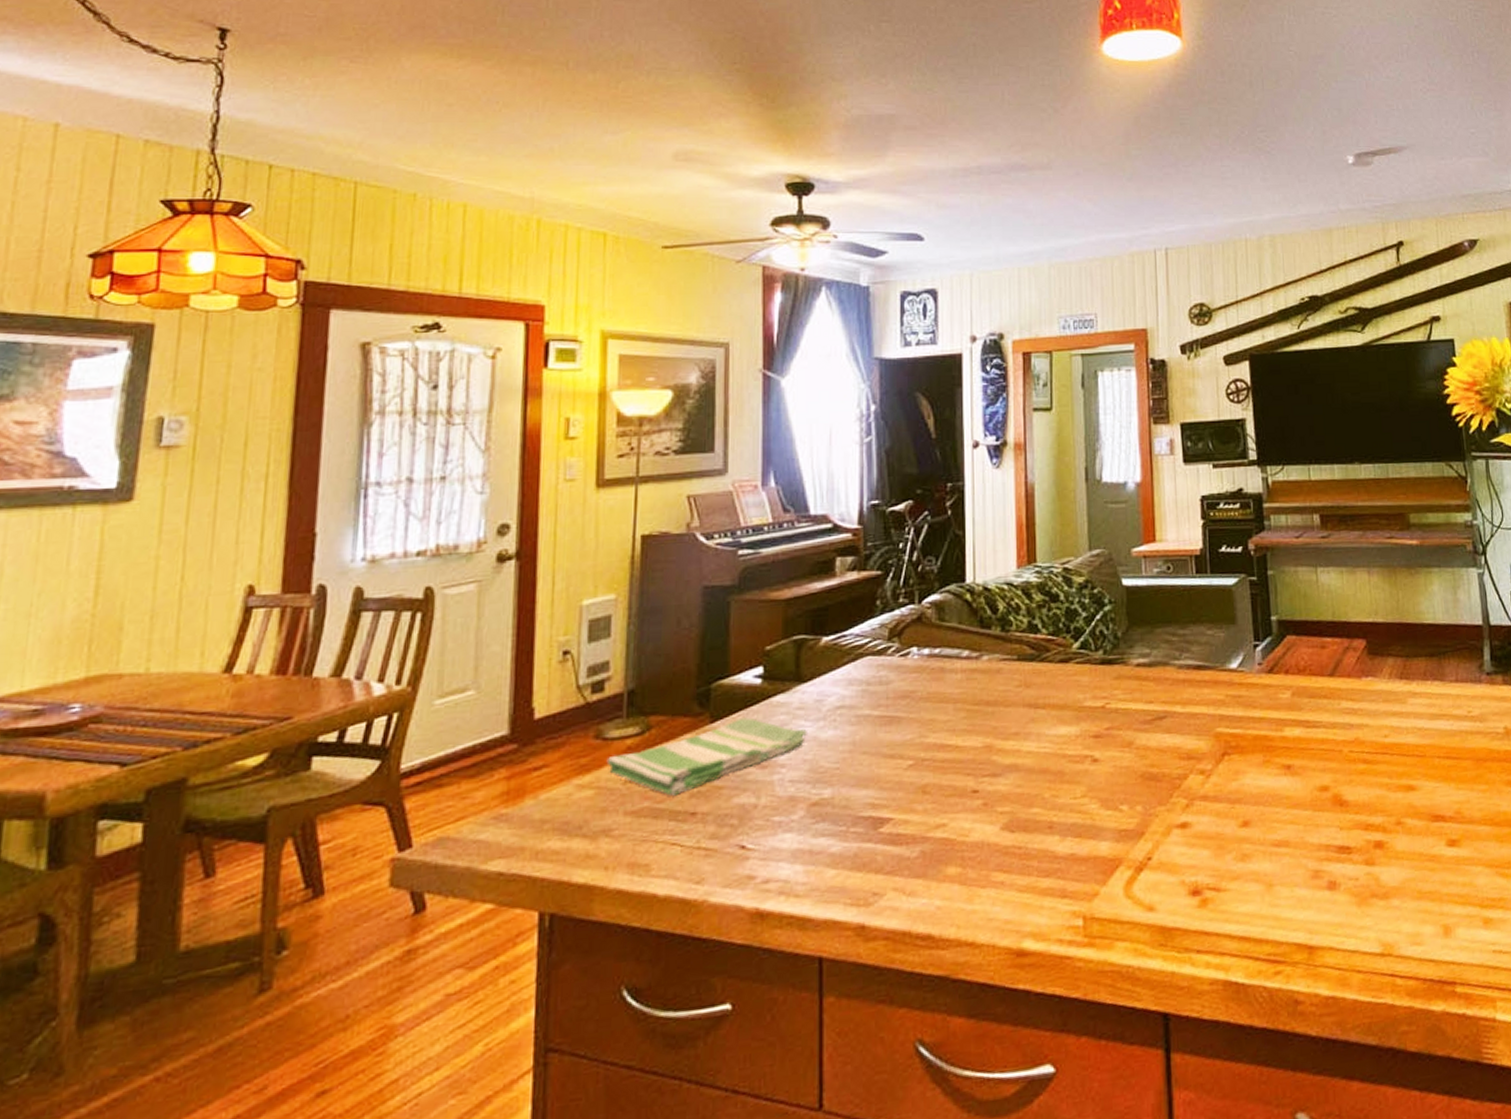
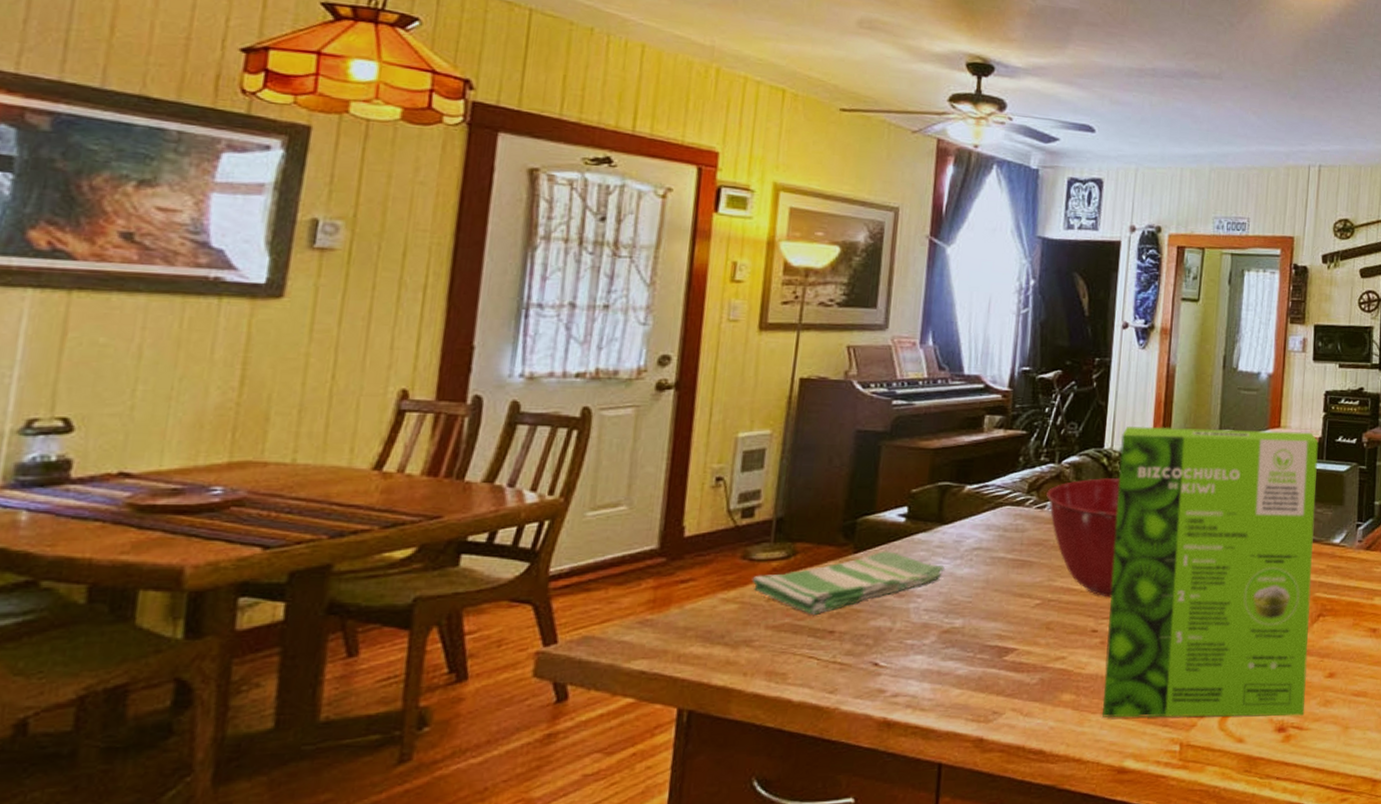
mixing bowl: none [909,615,991,752] -> present [1046,478,1120,598]
cake mix box: none [983,544,1220,892] -> present [1102,425,1319,718]

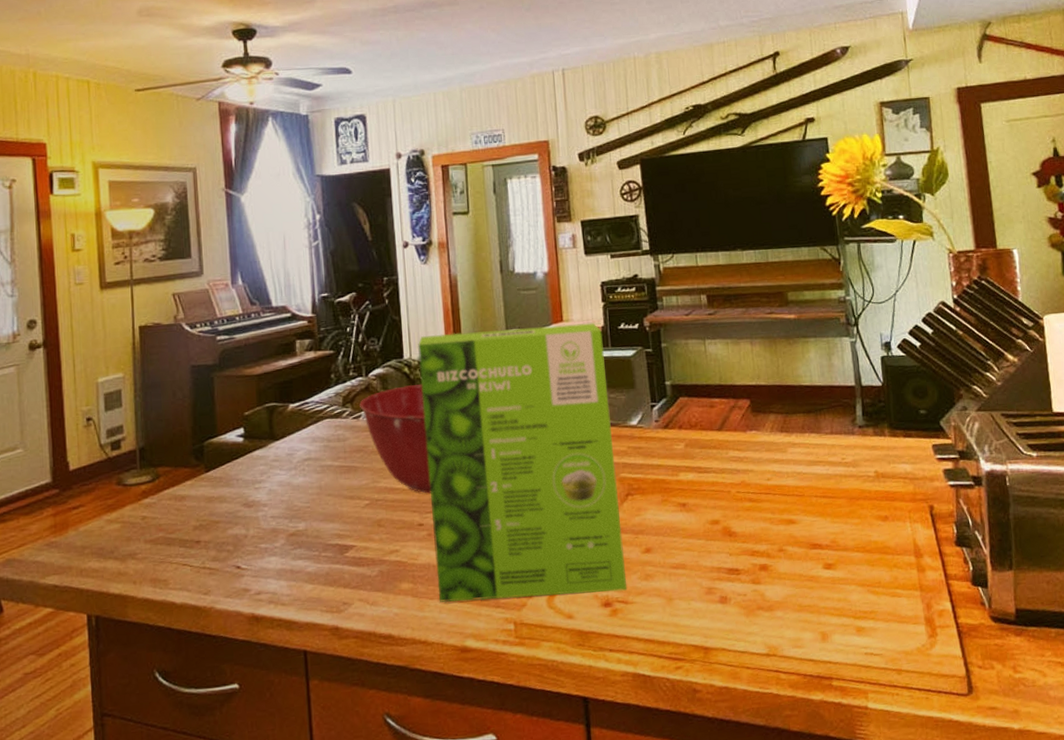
dish towel: present [752,551,944,615] -> none [127,468,282,528]

